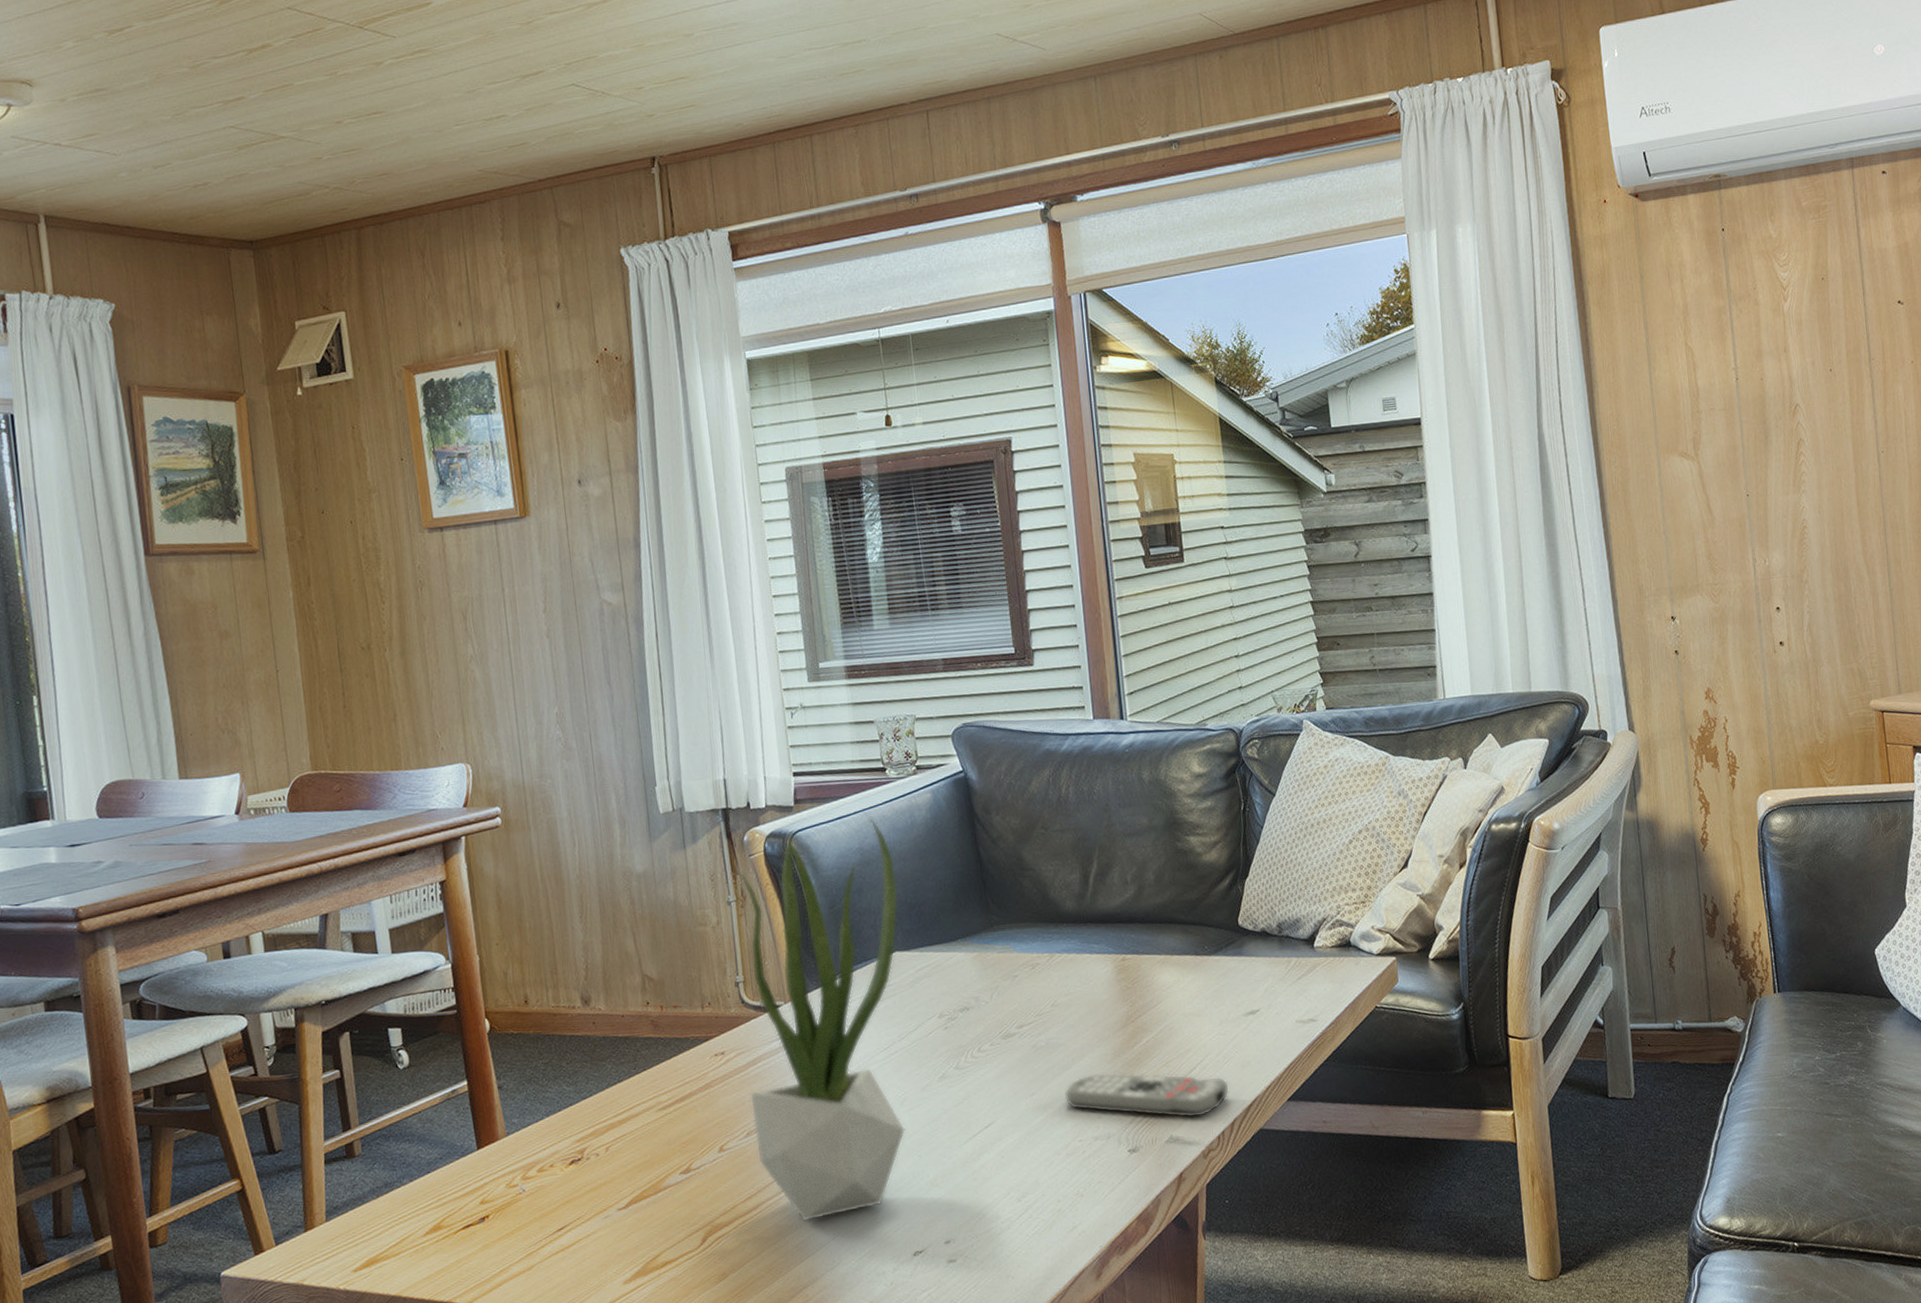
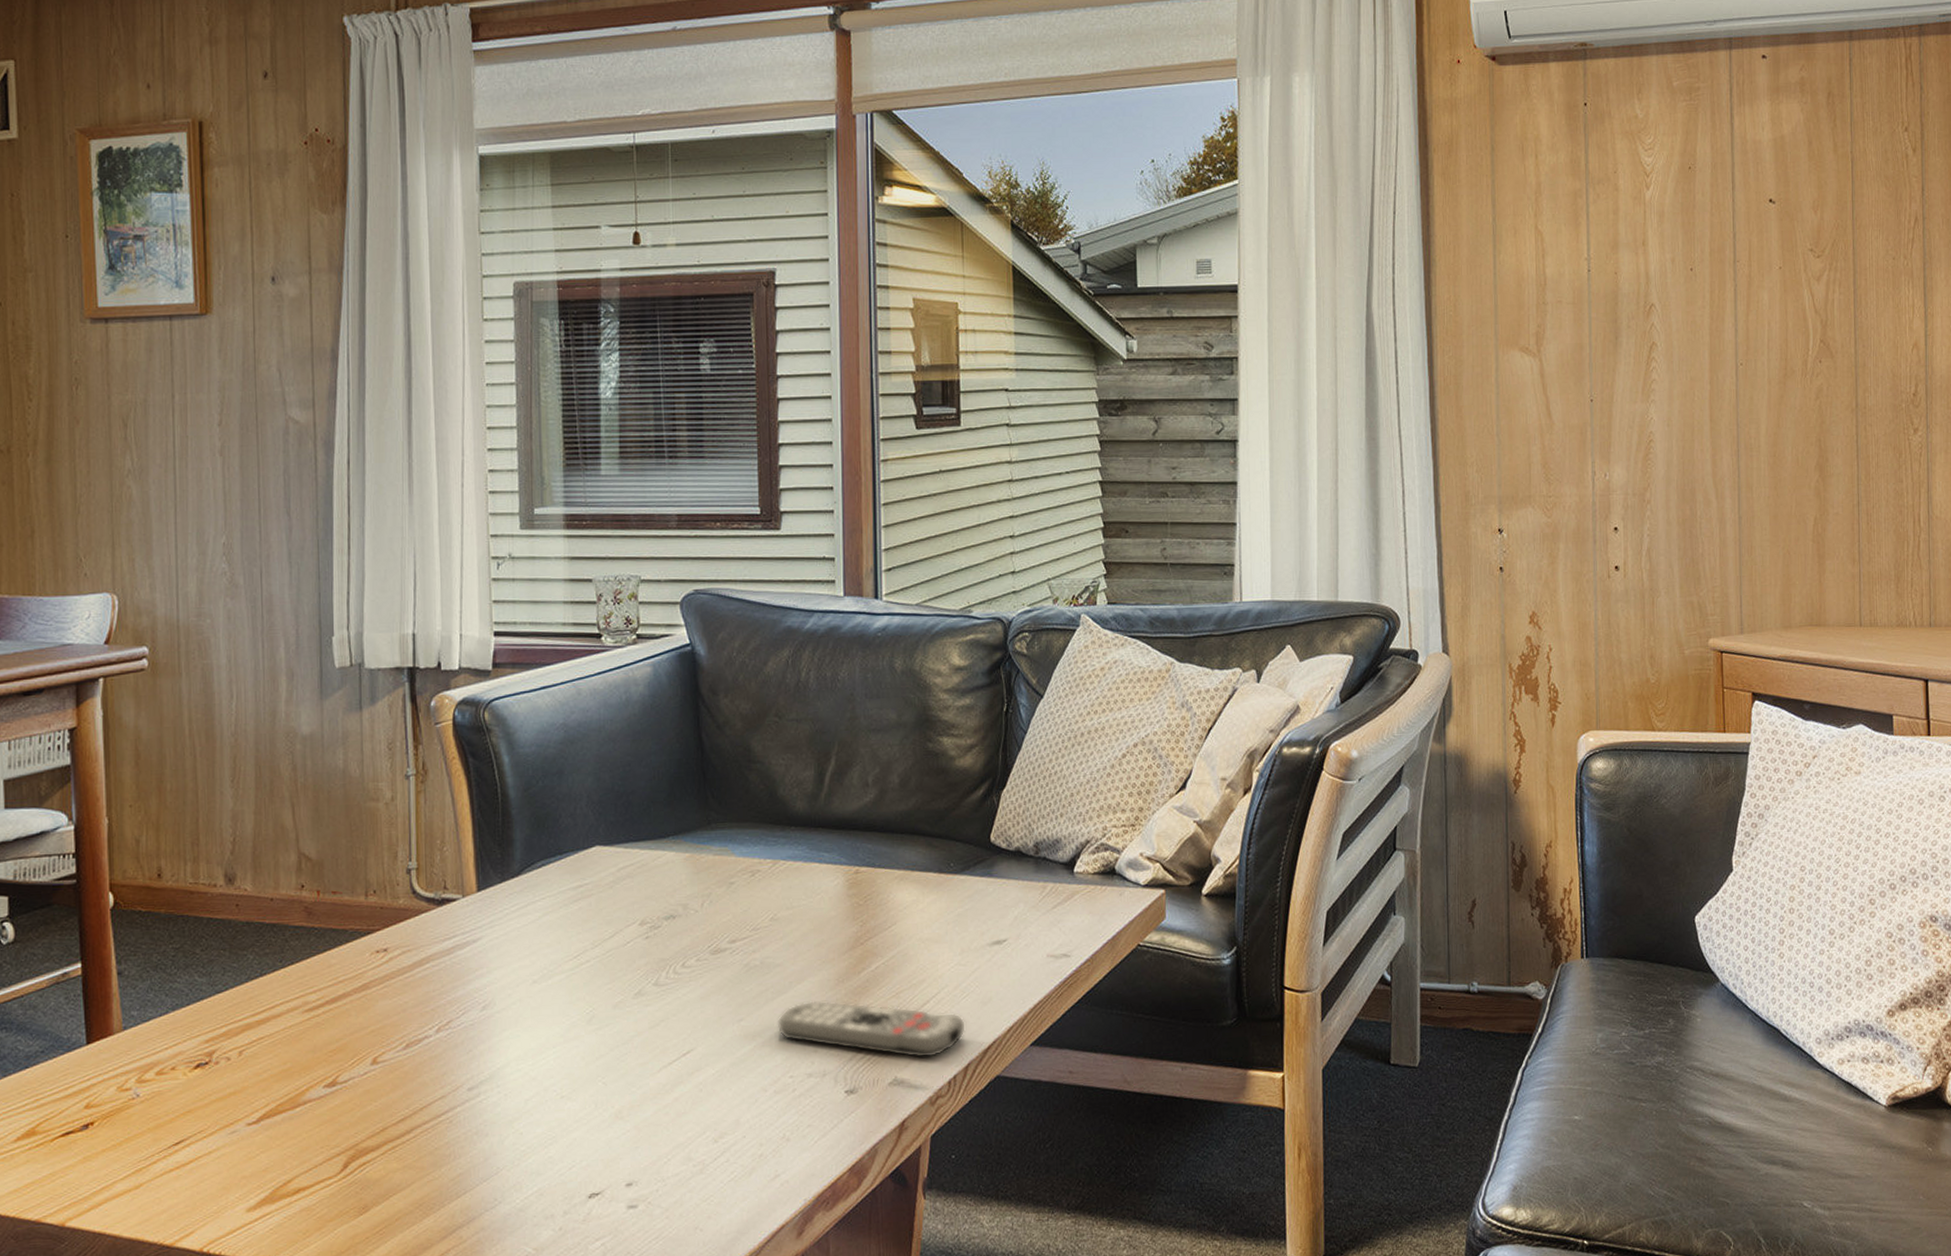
potted plant: present [740,818,905,1222] -> none [412,691,604,1151]

